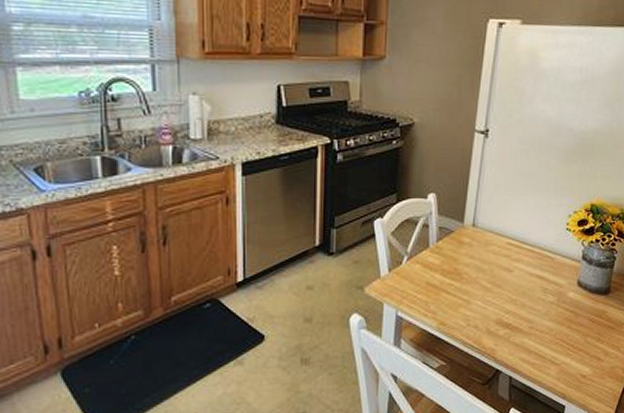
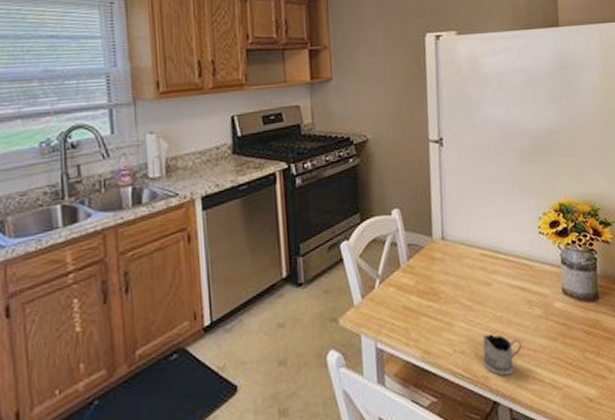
tea glass holder: none [492,314,531,350] -> present [483,334,522,377]

